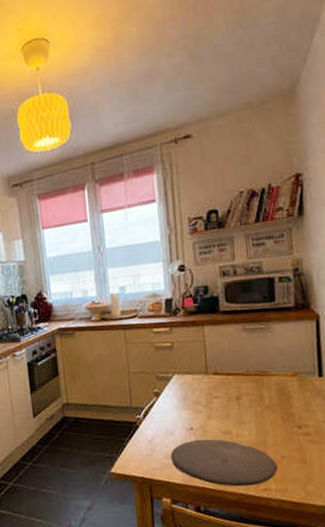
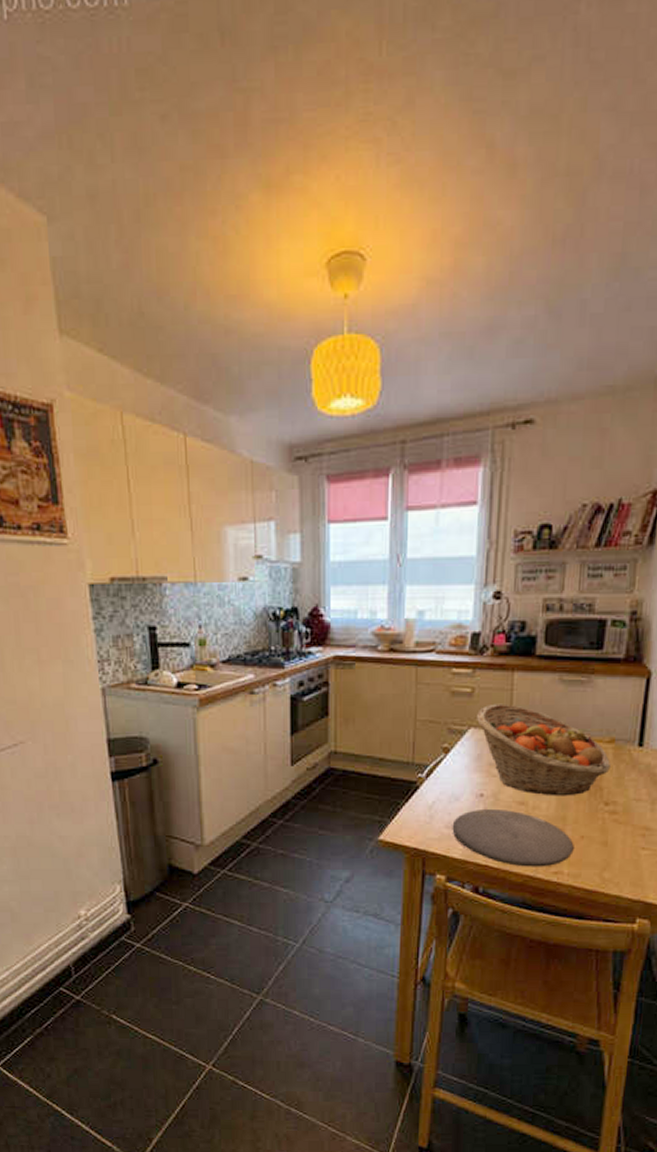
fruit basket: none [178,352,298,425] -> present [477,703,610,796]

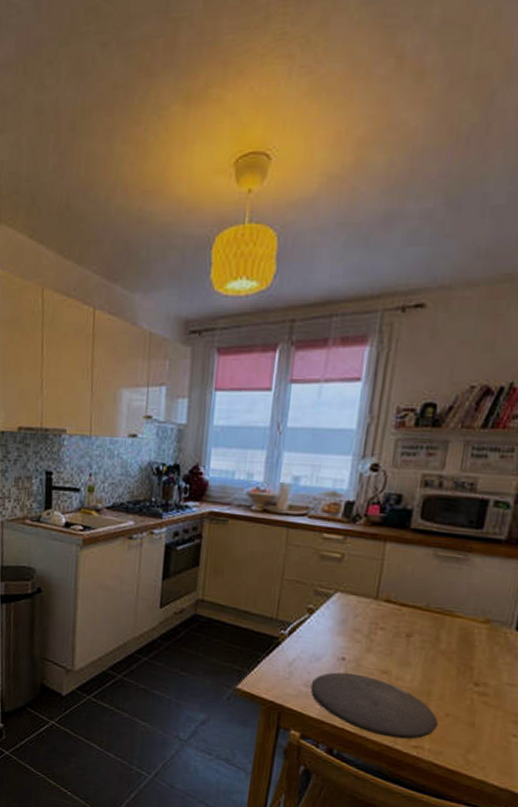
fruit basket: present [477,703,610,796] -> none [344,571,484,671]

